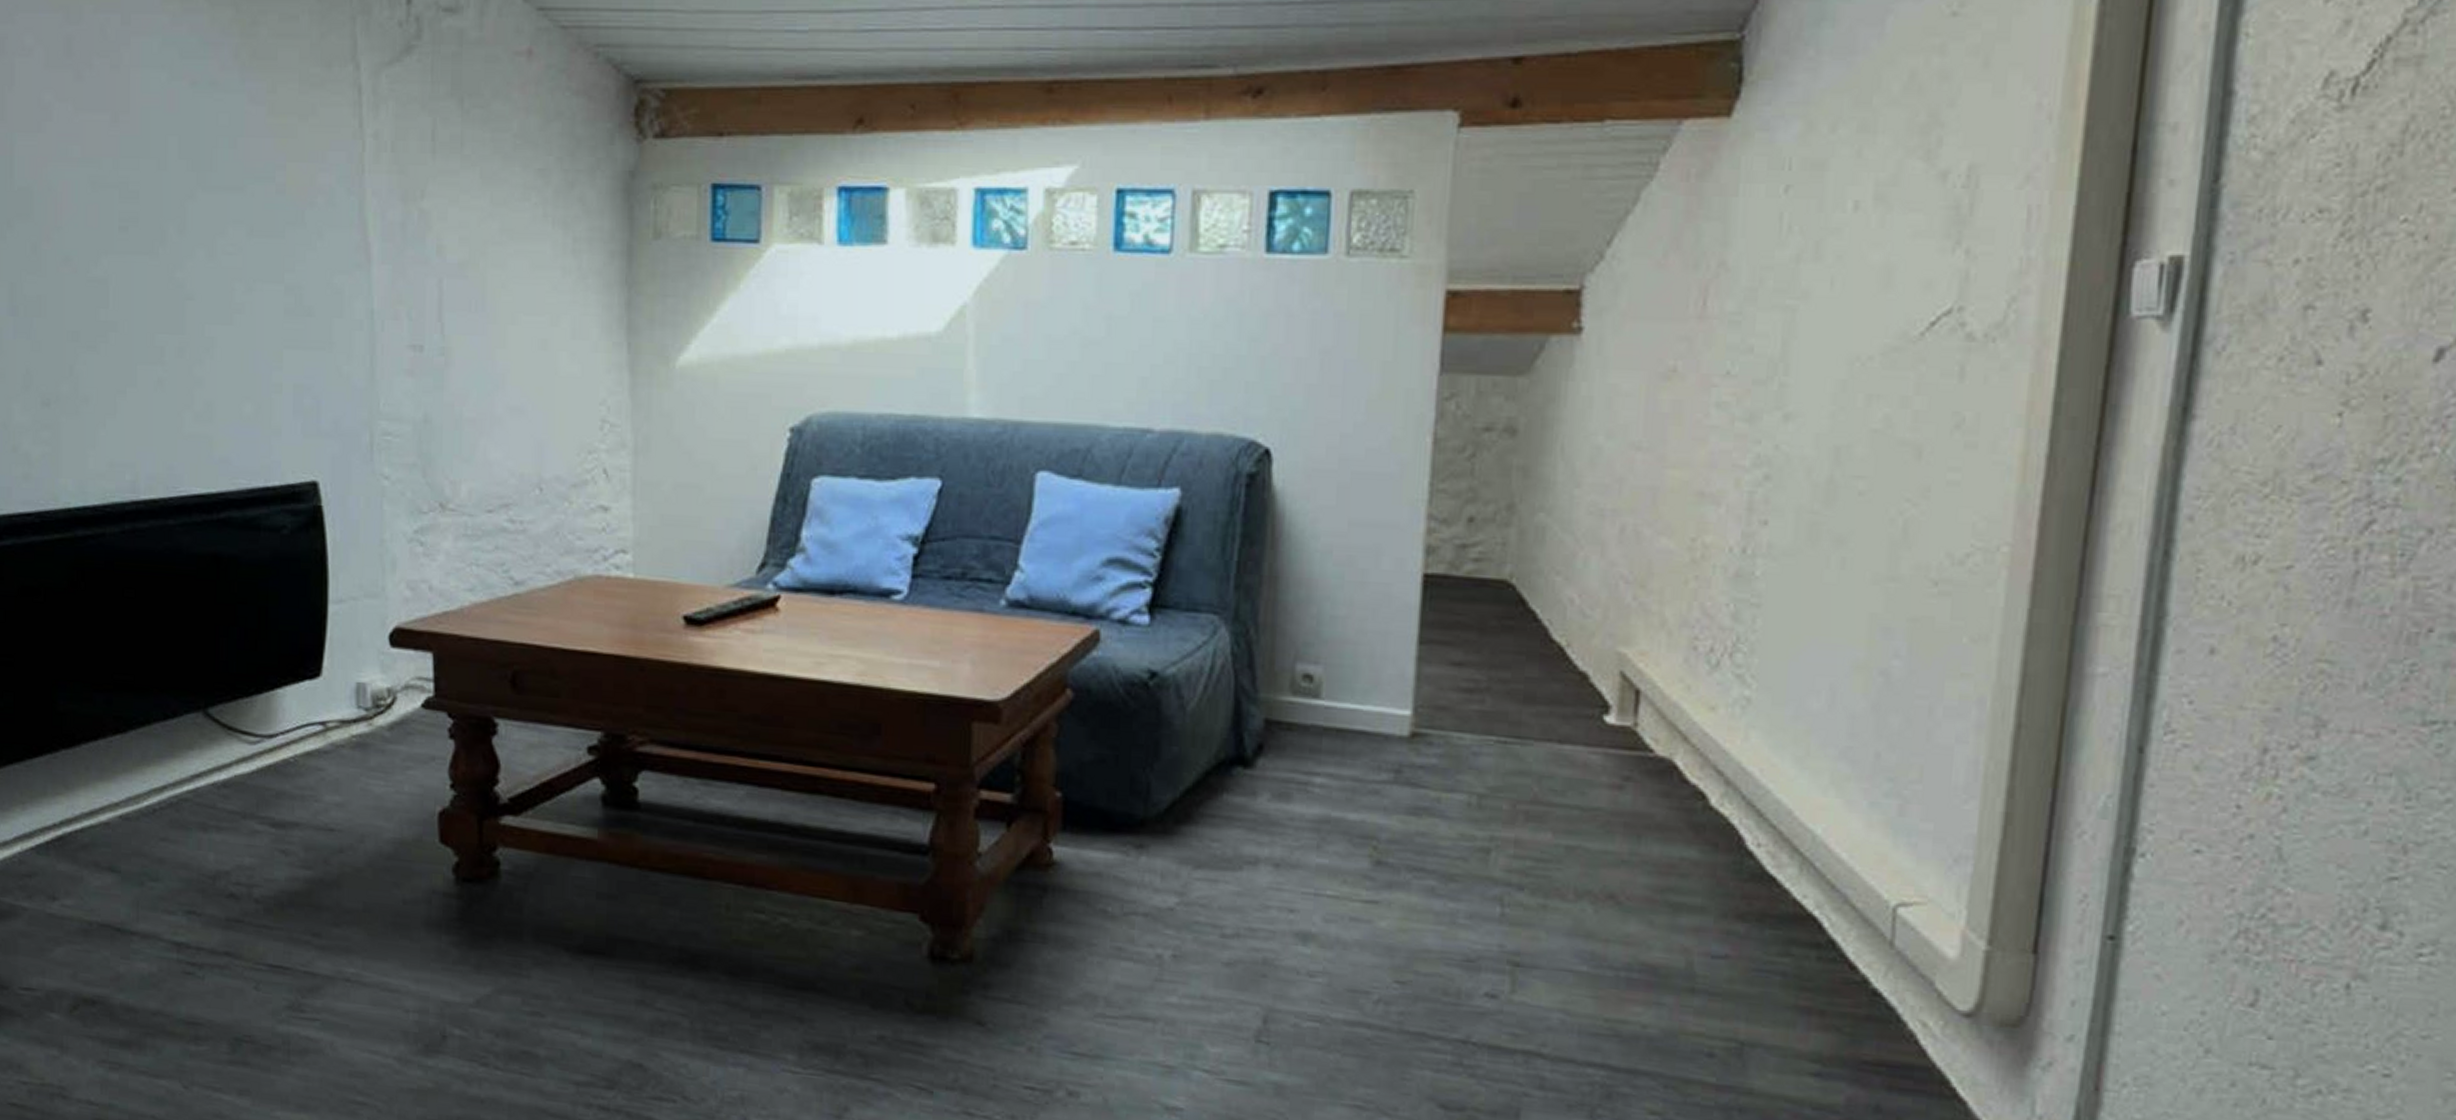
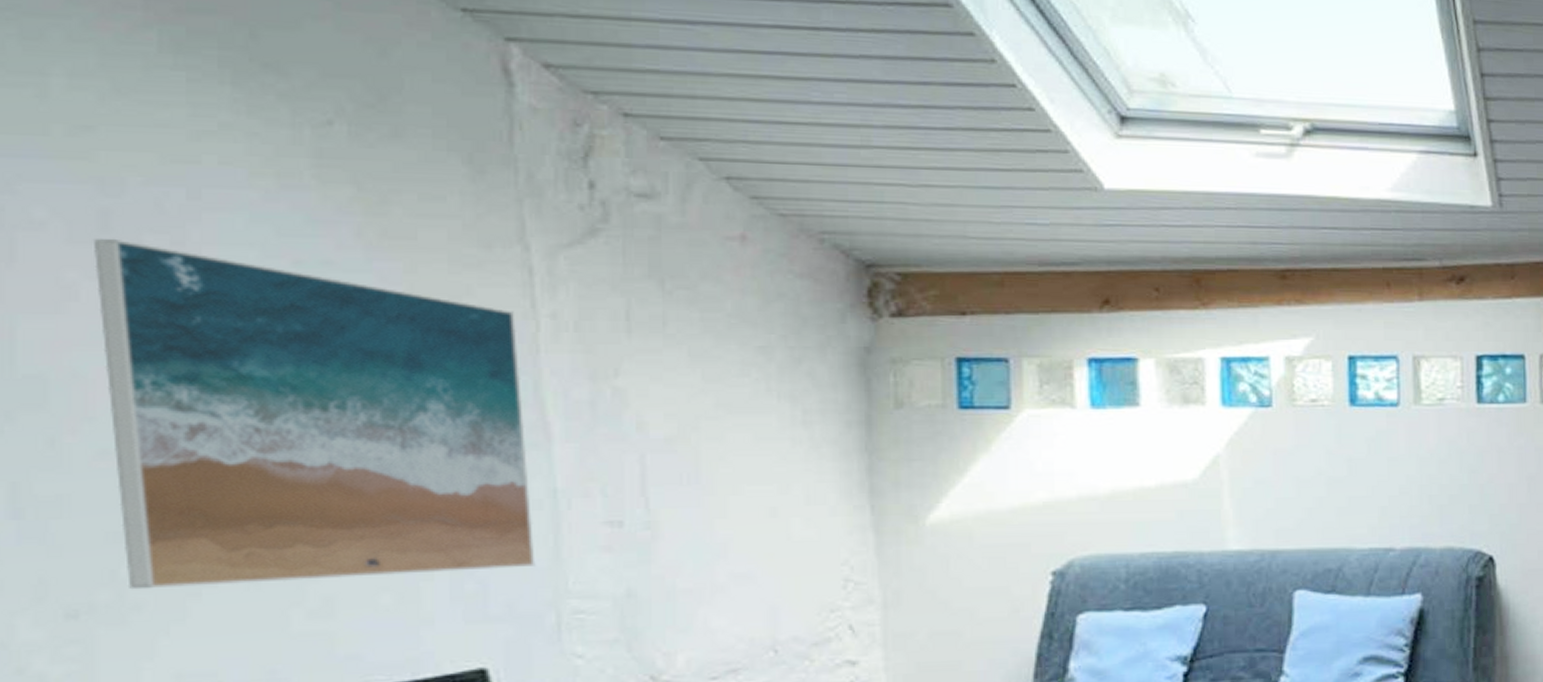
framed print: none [61,62,356,386] -> present [92,238,536,590]

